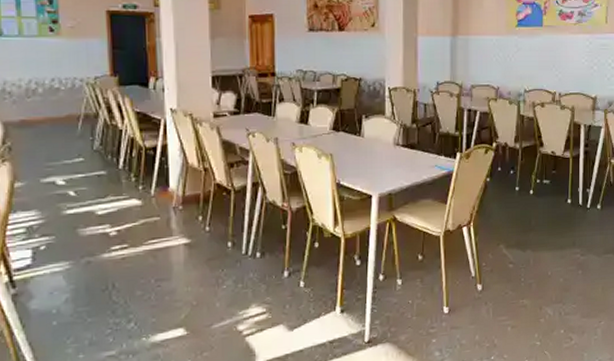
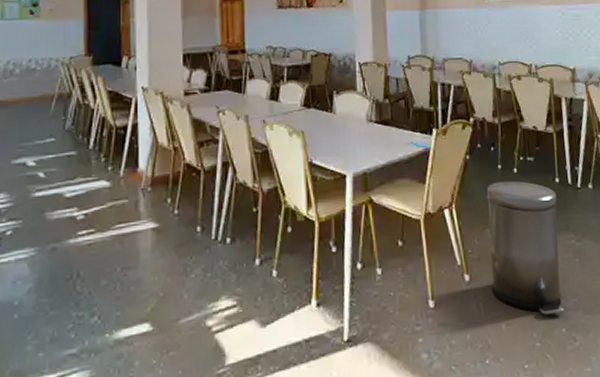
pedal bin: none [502,201,567,319] -> present [485,181,564,315]

